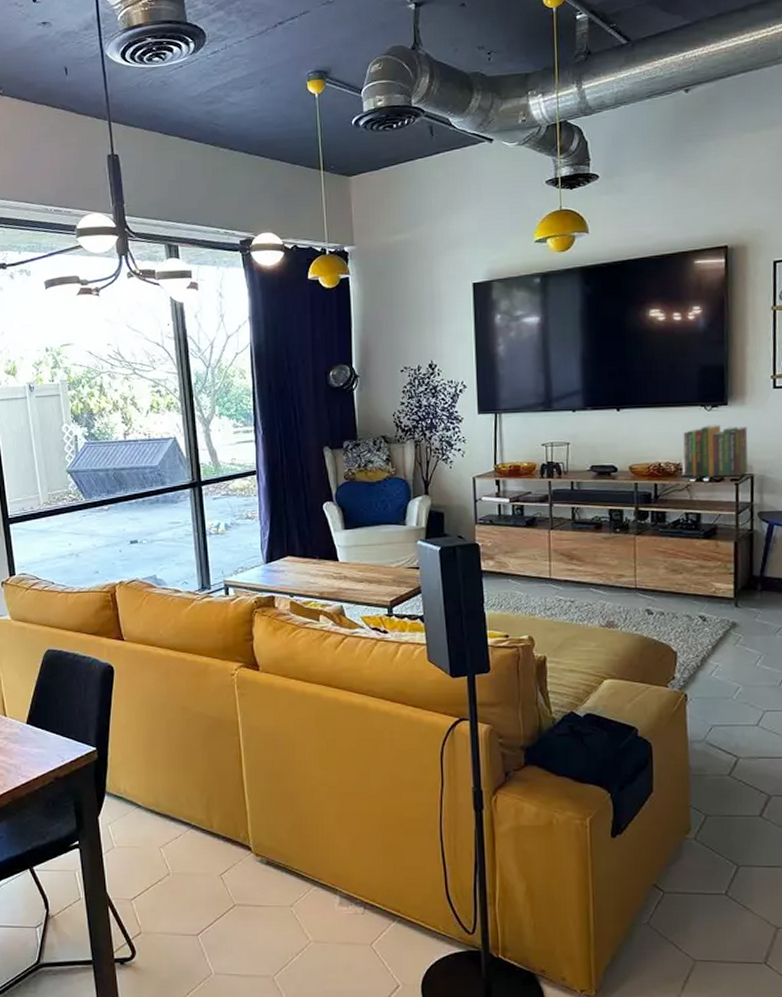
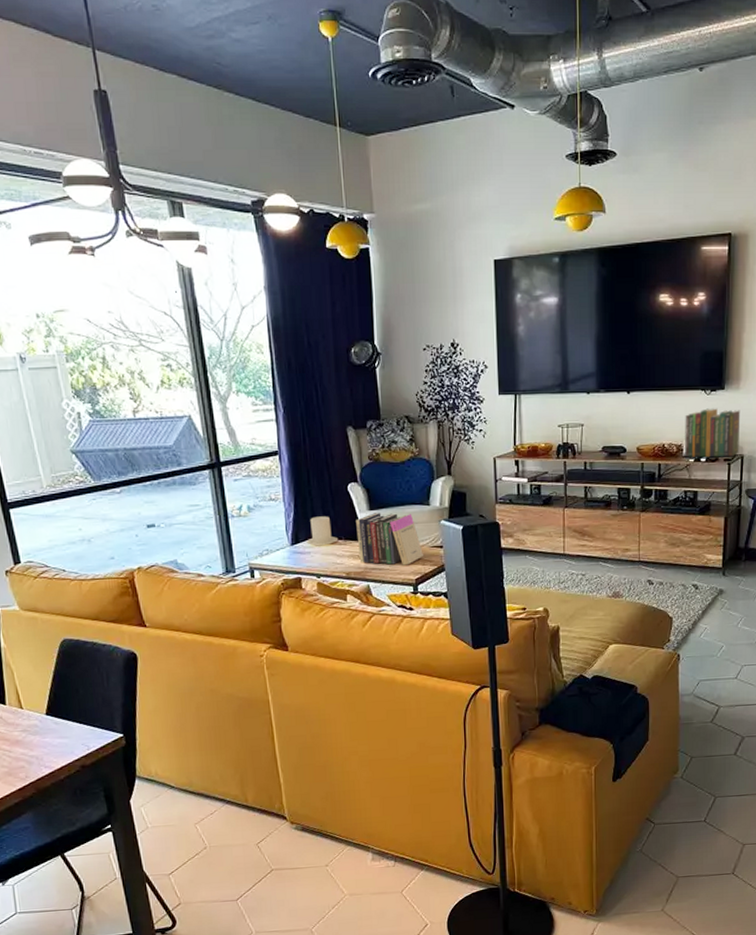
candle: none [280,535,313,565] -> present [306,516,339,546]
books: none [330,532,400,586] -> present [356,513,424,565]

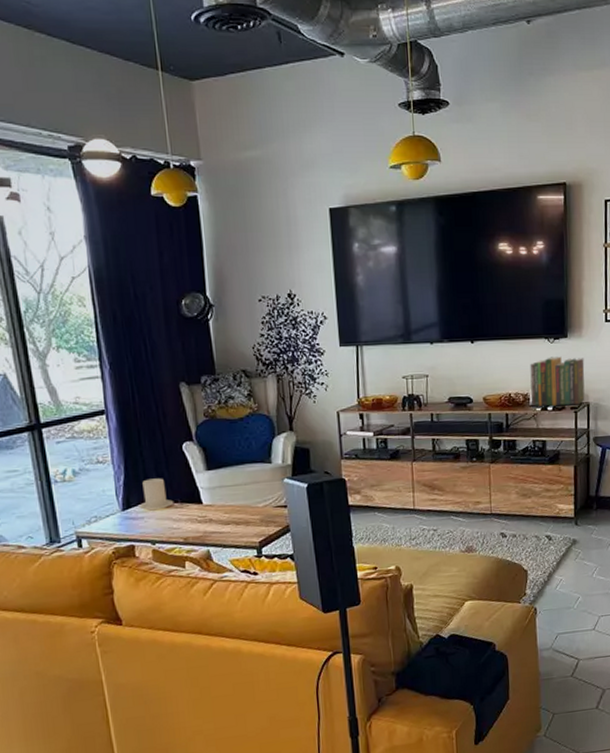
books: present [356,513,424,565] -> none [192,472,268,528]

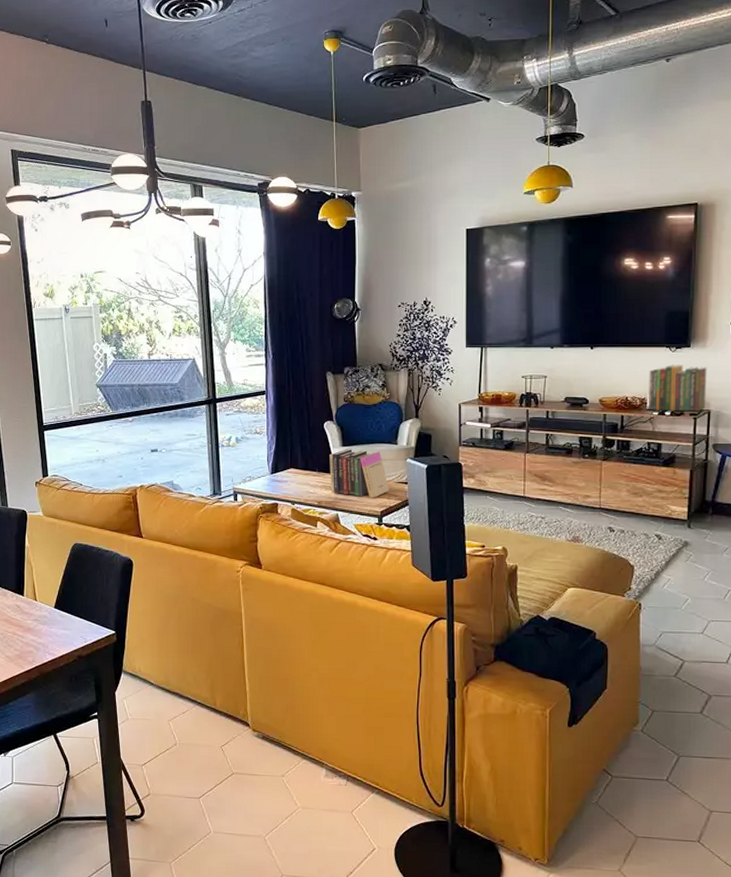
candle: present [139,478,174,511] -> none [284,450,313,476]
books: none [192,472,268,528] -> present [329,449,390,498]

